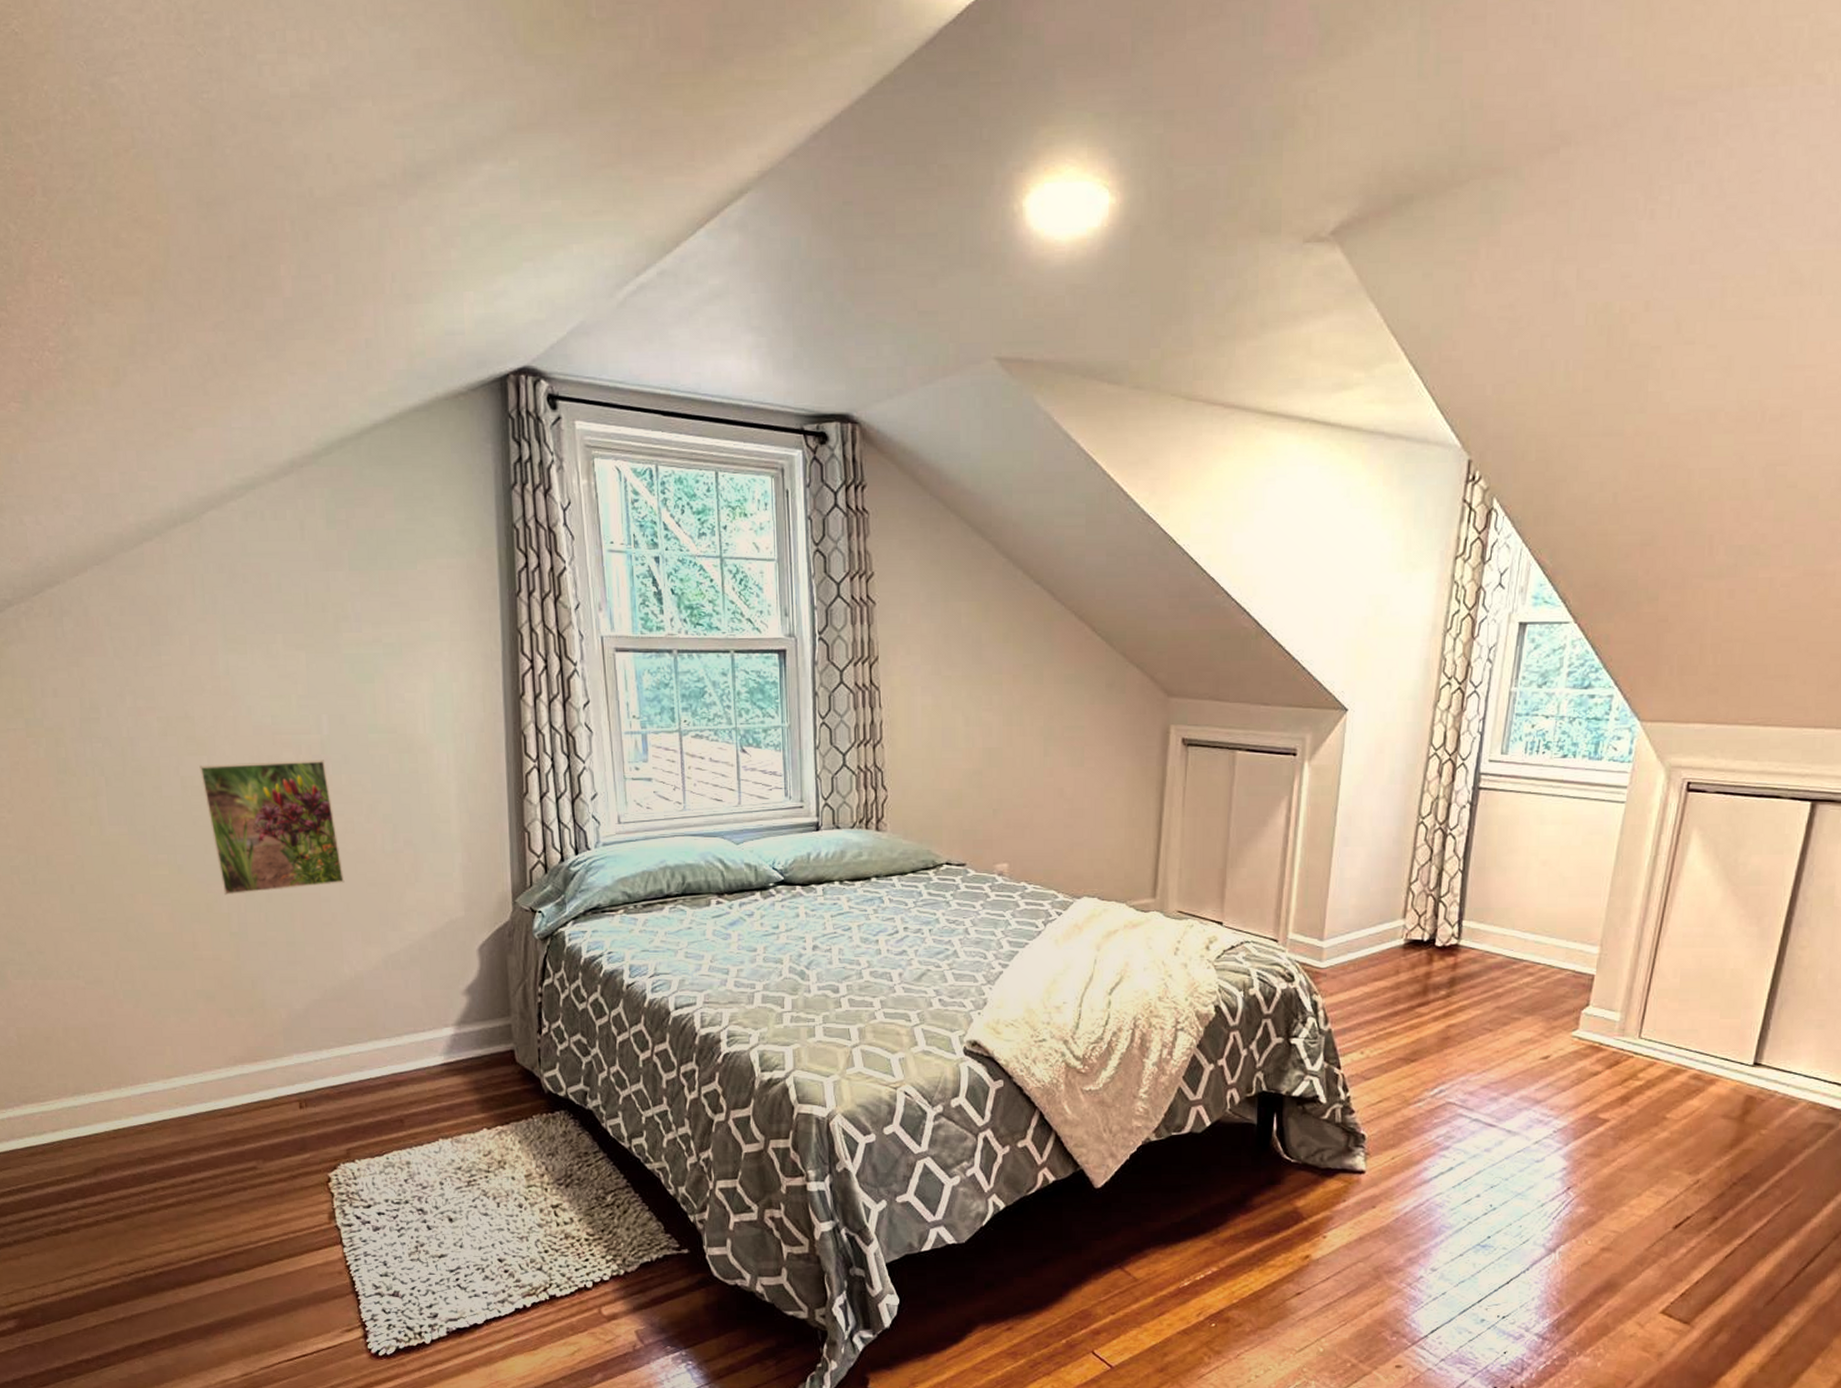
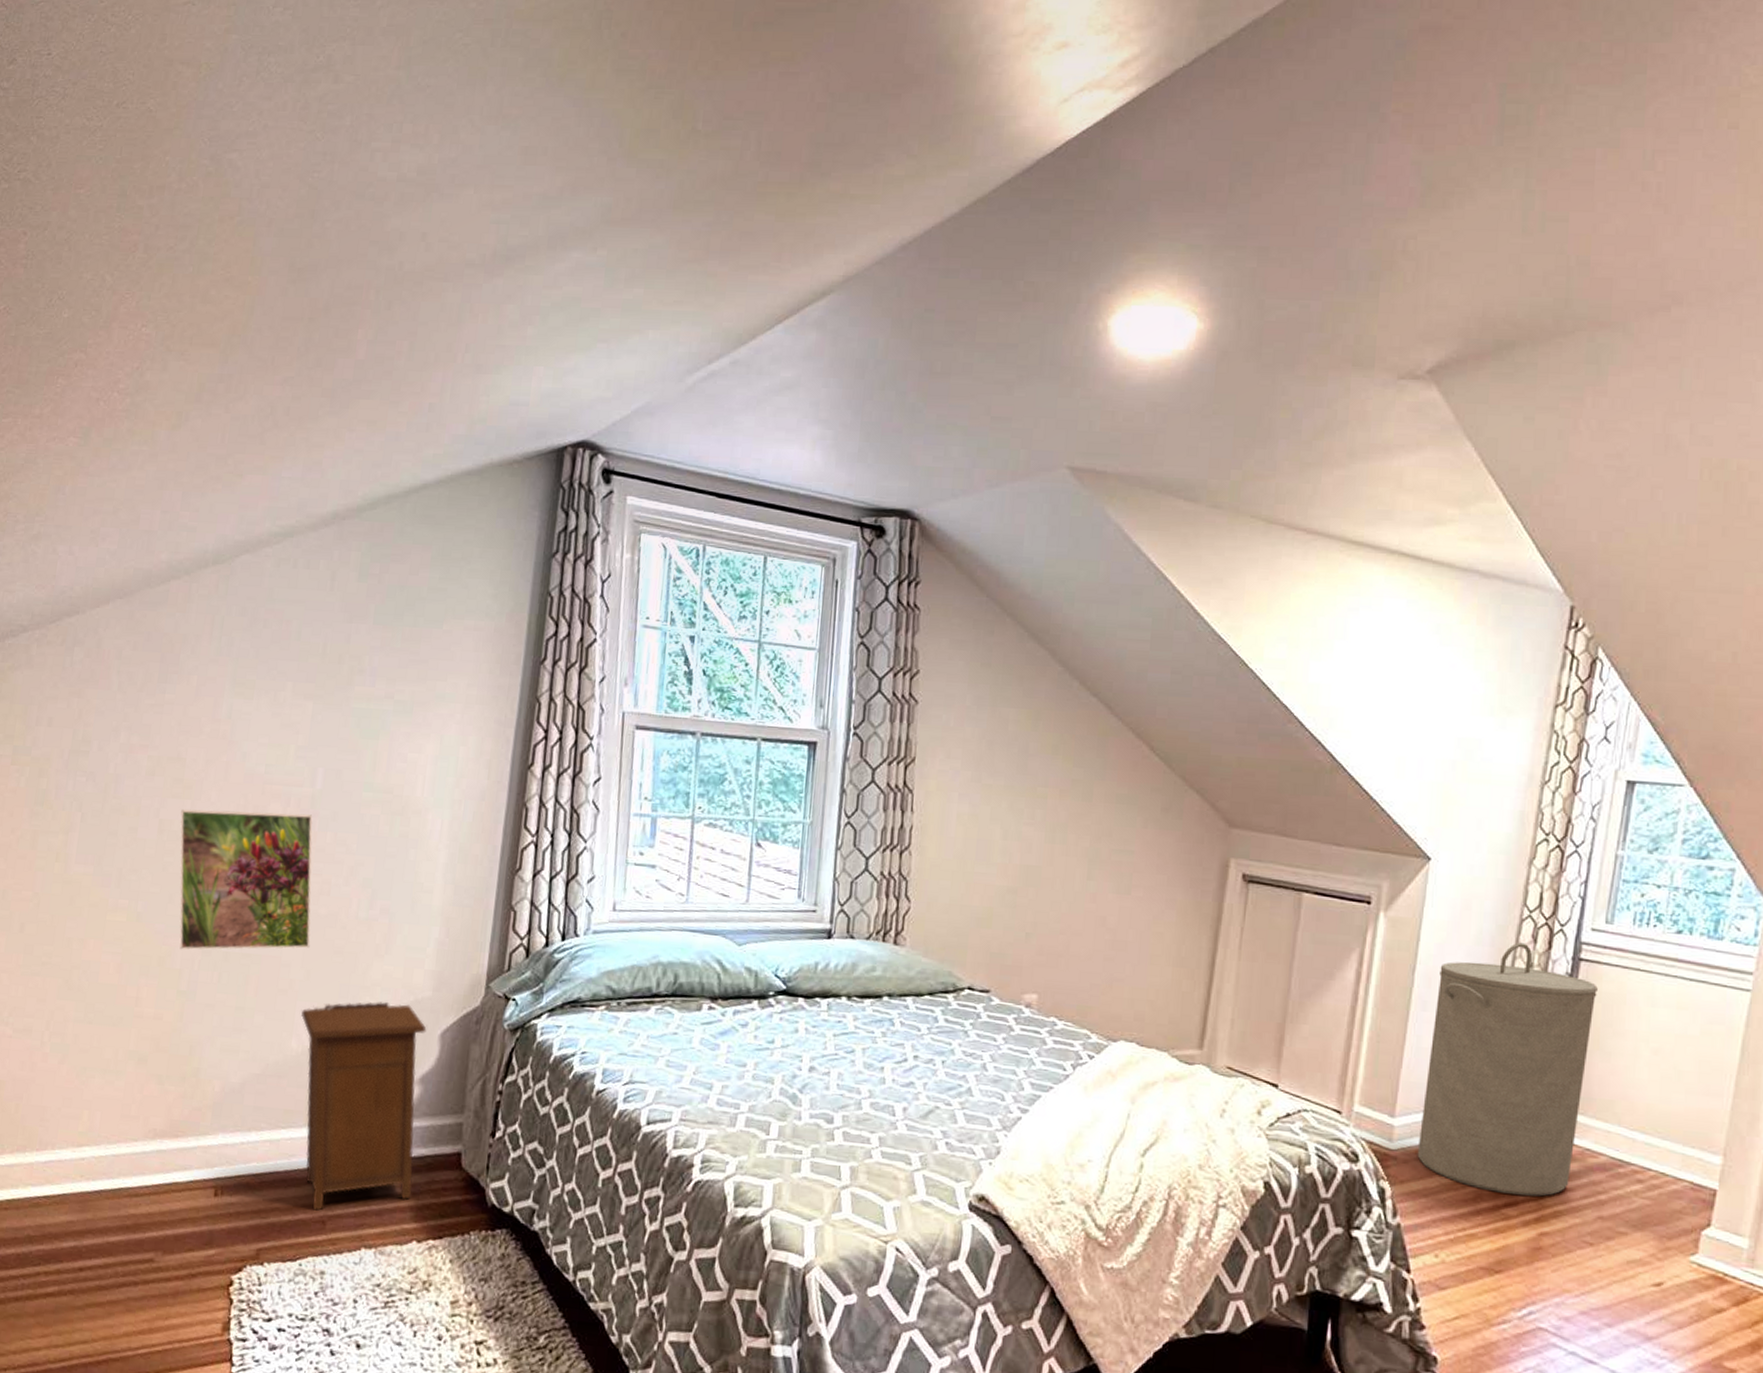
nightstand: none [348,925,476,1112] -> present [301,1002,427,1211]
laundry hamper: none [1343,778,1495,995] -> present [1417,942,1598,1197]

